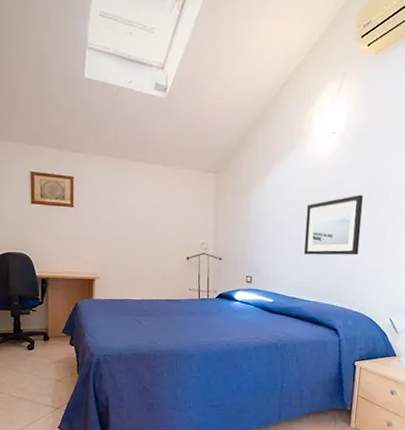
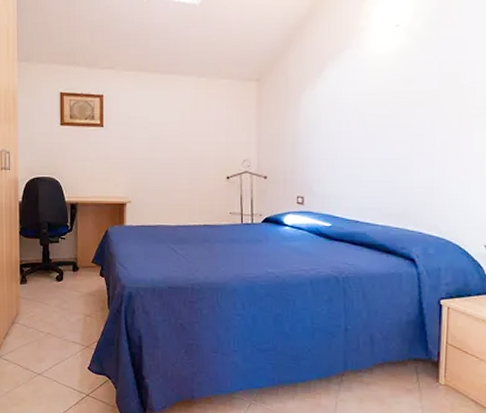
wall art: present [304,194,364,256] -> none [366,94,441,170]

